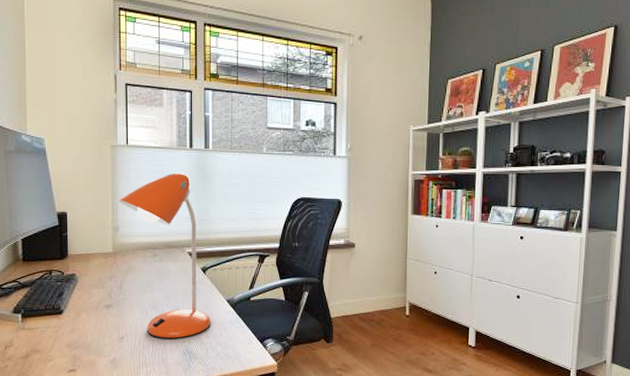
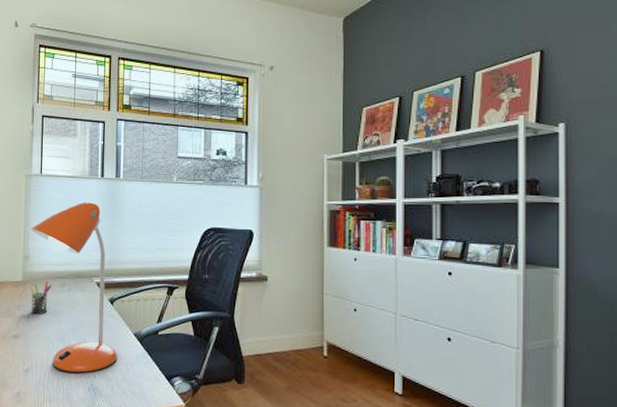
pen holder: none [119,251,143,285] -> present [28,280,52,315]

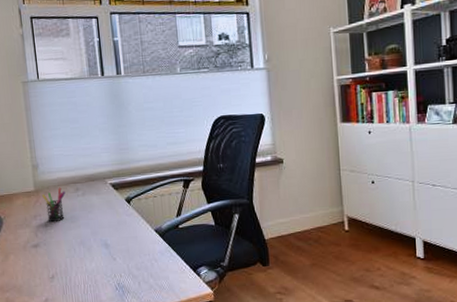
desk lamp: present [30,201,117,375] -> none [35,102,141,276]

